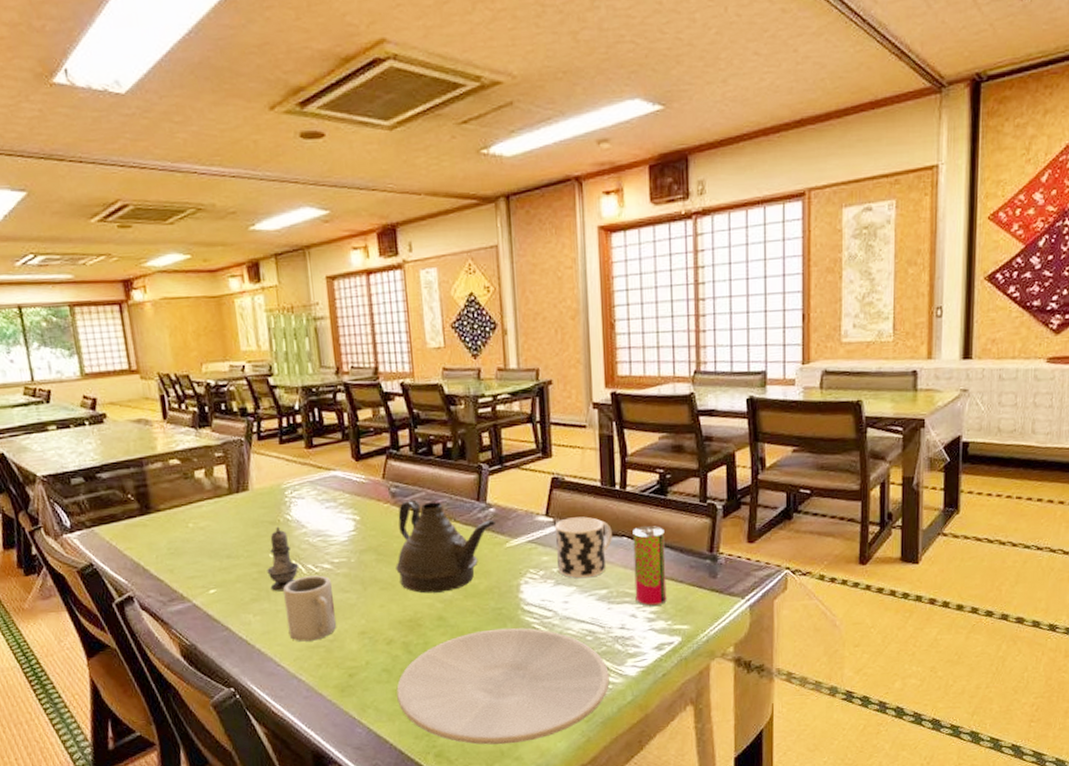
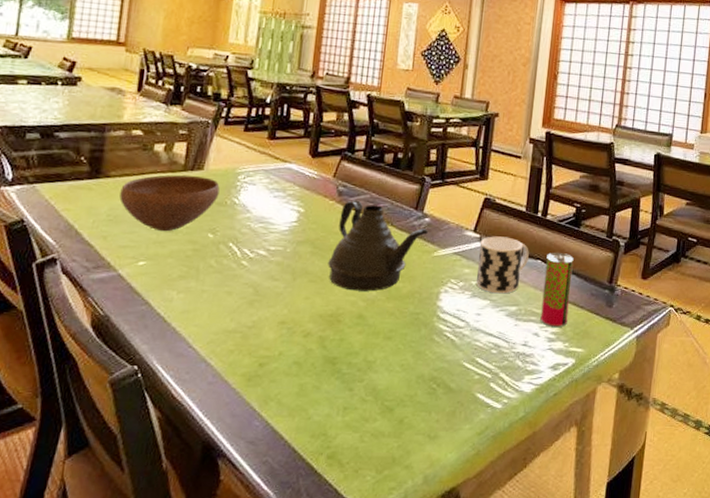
bowl: none [173,497,270,558] -> present [119,175,220,232]
salt shaker: present [267,526,299,592] -> none [201,208,235,272]
cup: present [283,575,337,642] -> none [208,260,263,325]
plate: present [396,627,610,745] -> none [302,332,507,451]

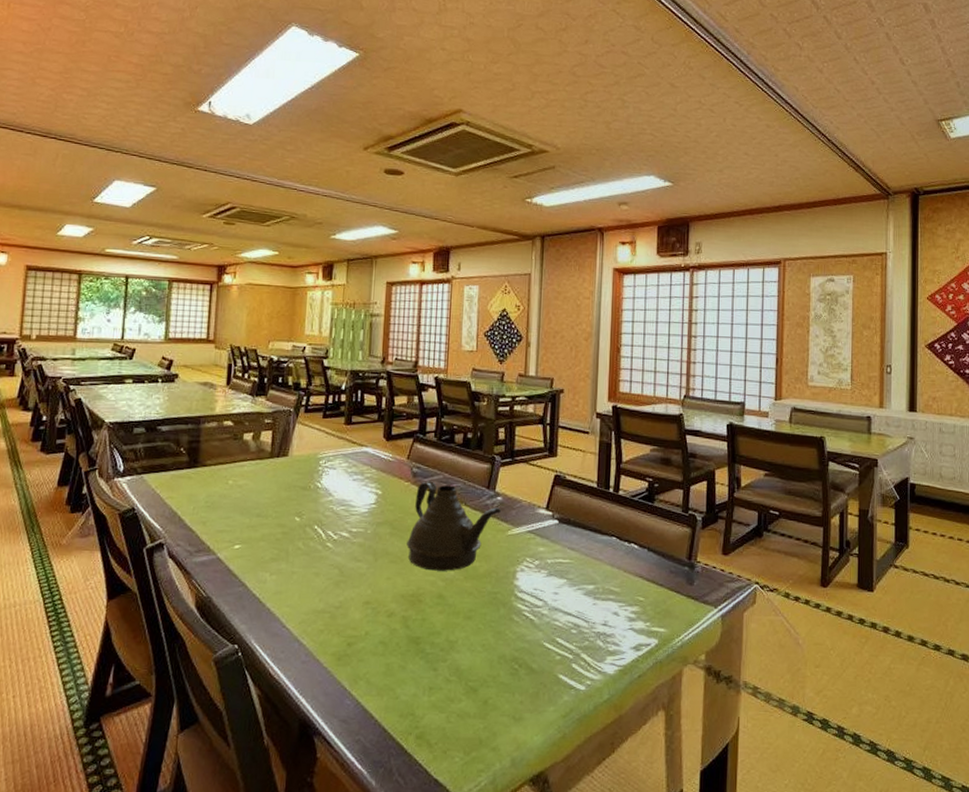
bowl: present [119,175,220,232] -> none [215,461,304,516]
cup: present [476,236,529,294] -> none [552,513,603,572]
beverage can: present [540,253,574,327] -> none [619,529,650,606]

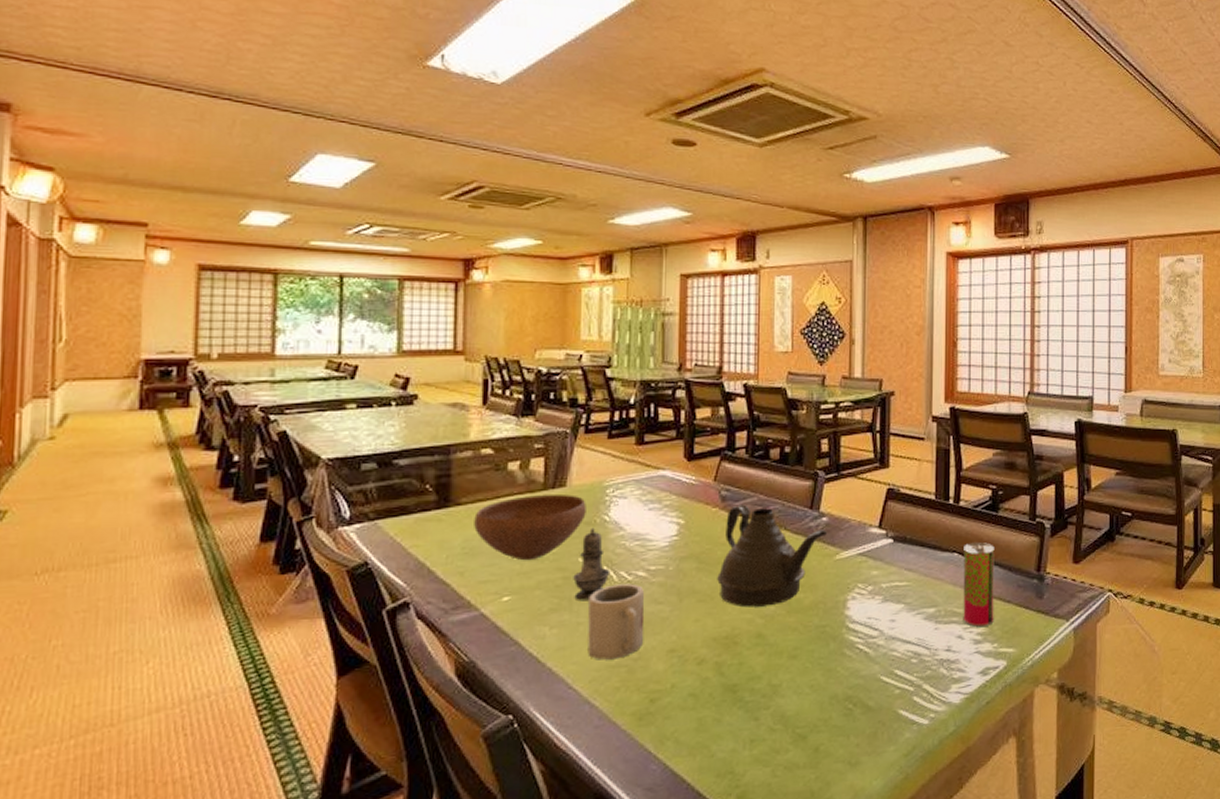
bowl: none [215,461,304,516] -> present [474,494,586,561]
salt shaker: none [290,492,320,554] -> present [573,527,611,602]
cup: none [299,542,346,606] -> present [588,583,645,660]
beverage can: none [619,529,650,606] -> present [963,542,995,627]

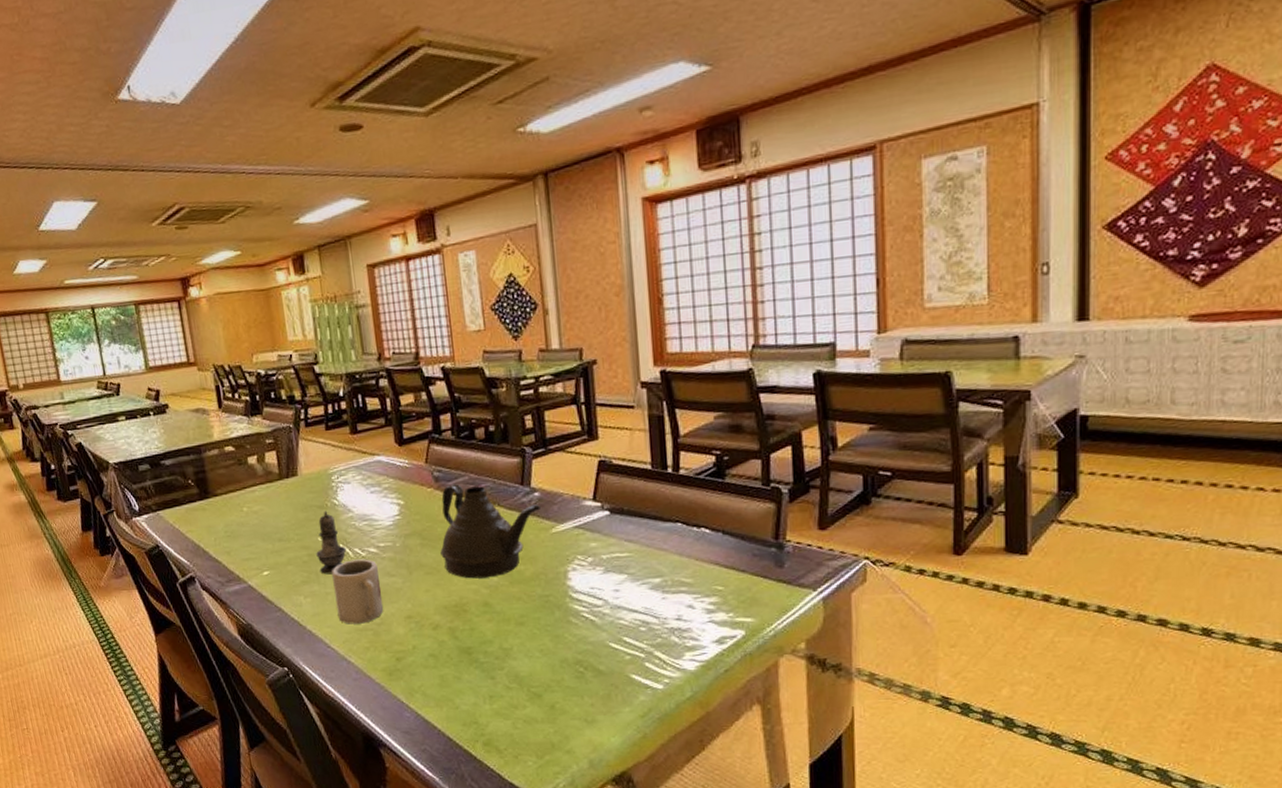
bowl: present [474,494,586,561] -> none [229,482,318,541]
beverage can: present [963,542,995,627] -> none [687,511,728,596]

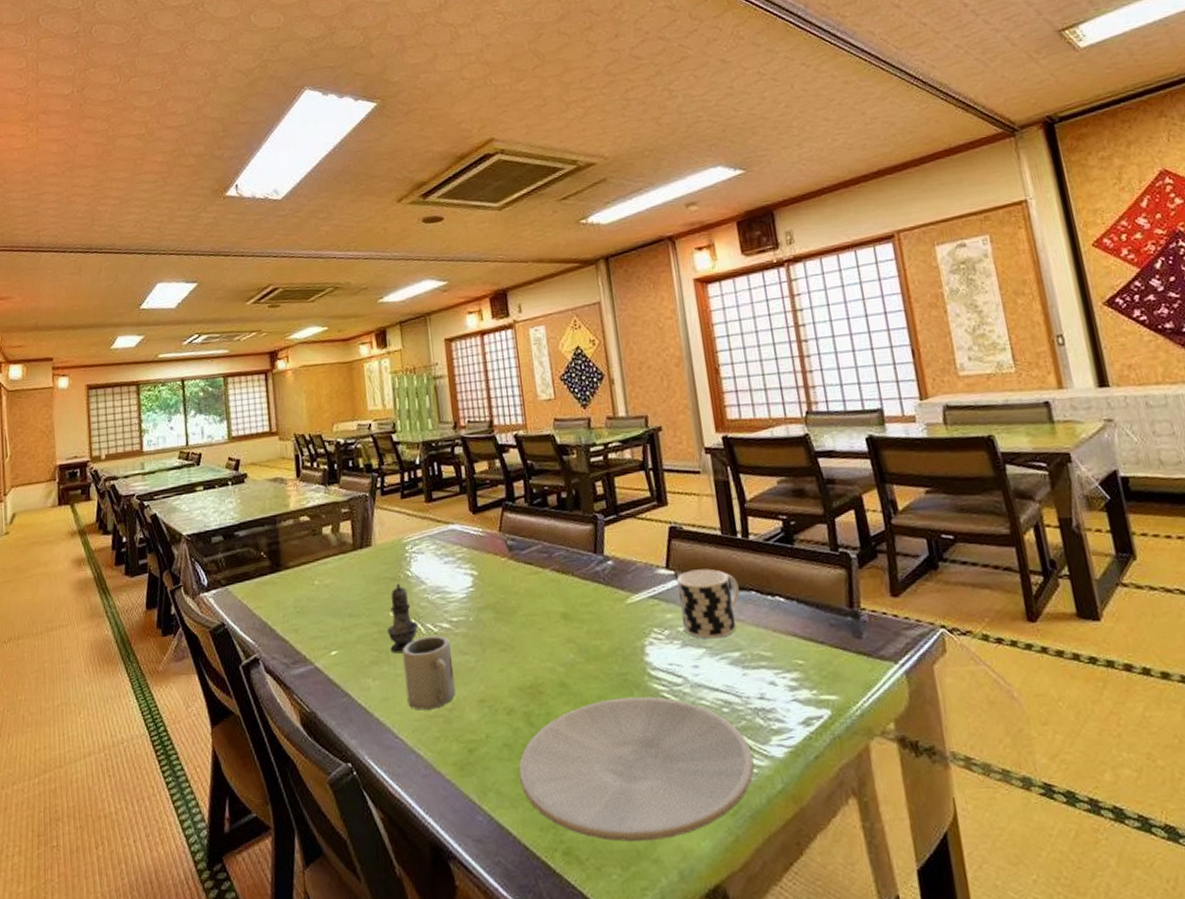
teapot: present [440,484,540,579] -> none [514,552,614,656]
plate: none [443,615,666,737] -> present [518,696,754,842]
cup: none [604,501,665,566] -> present [677,568,740,639]

